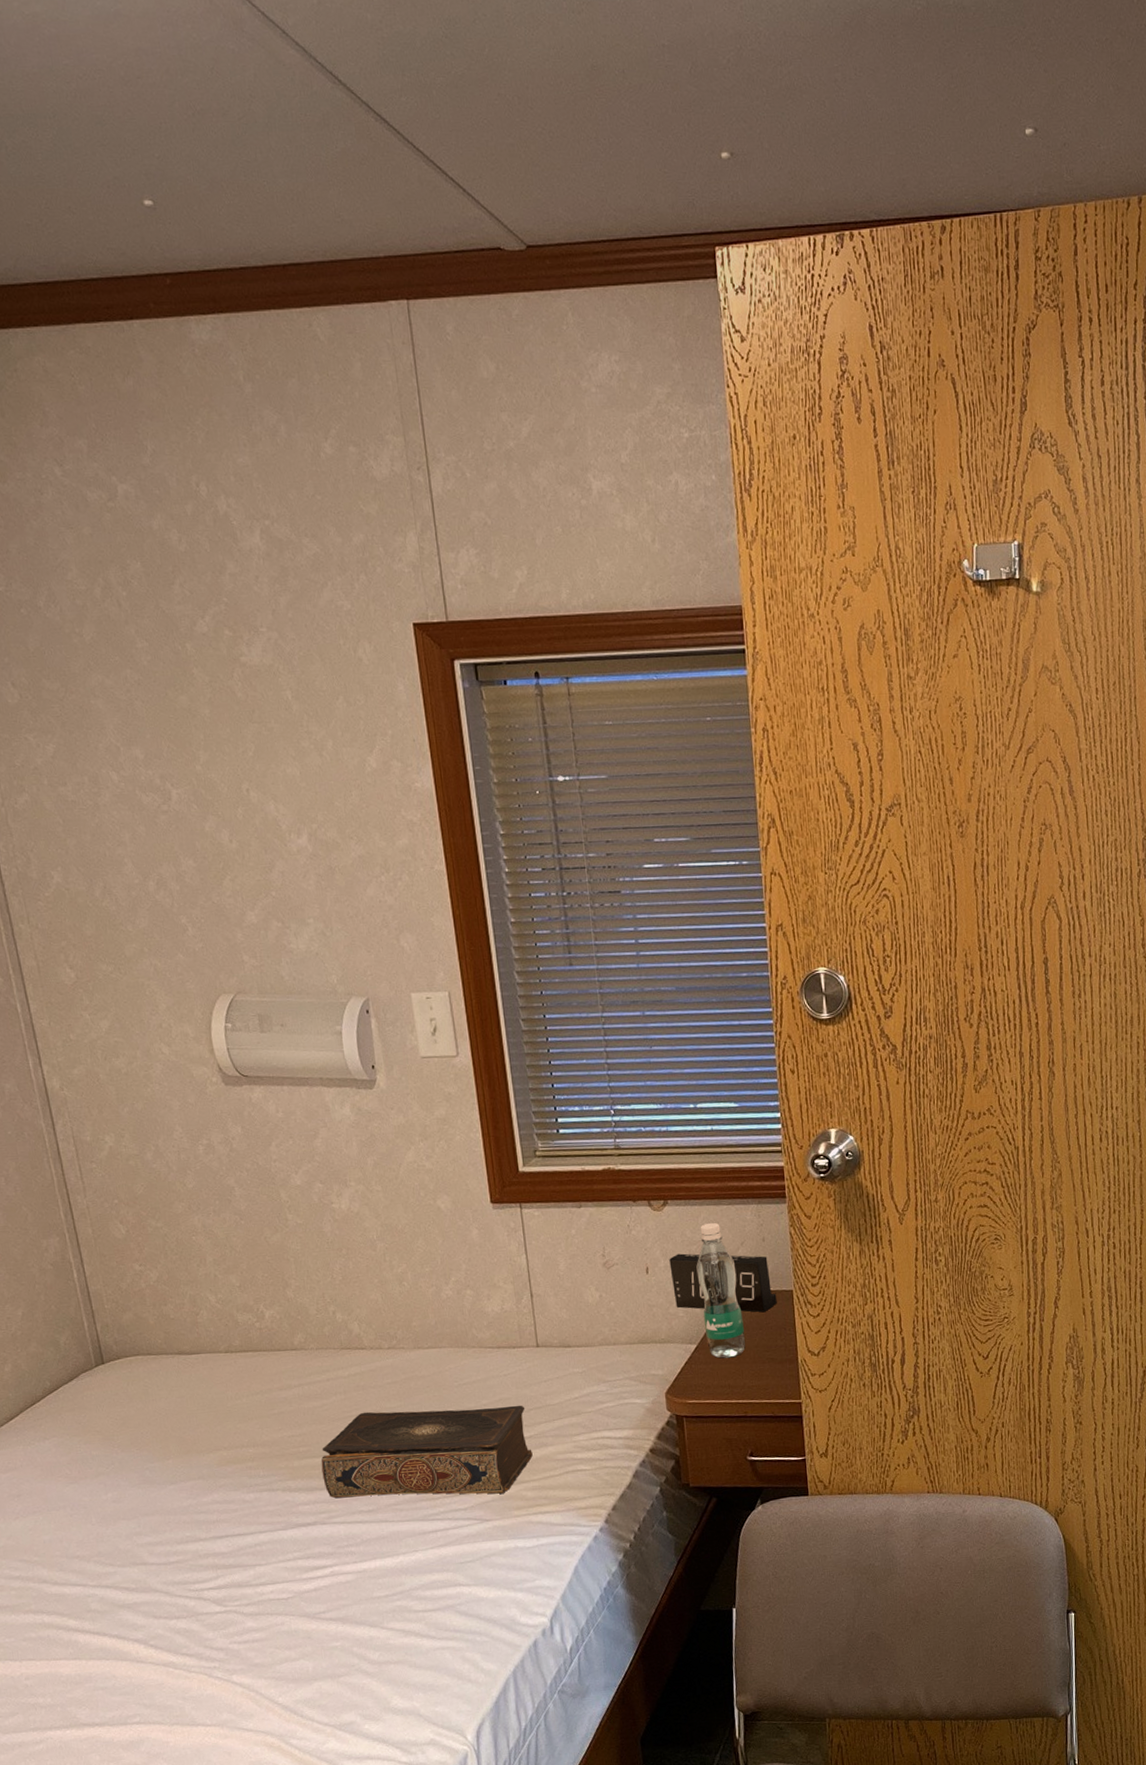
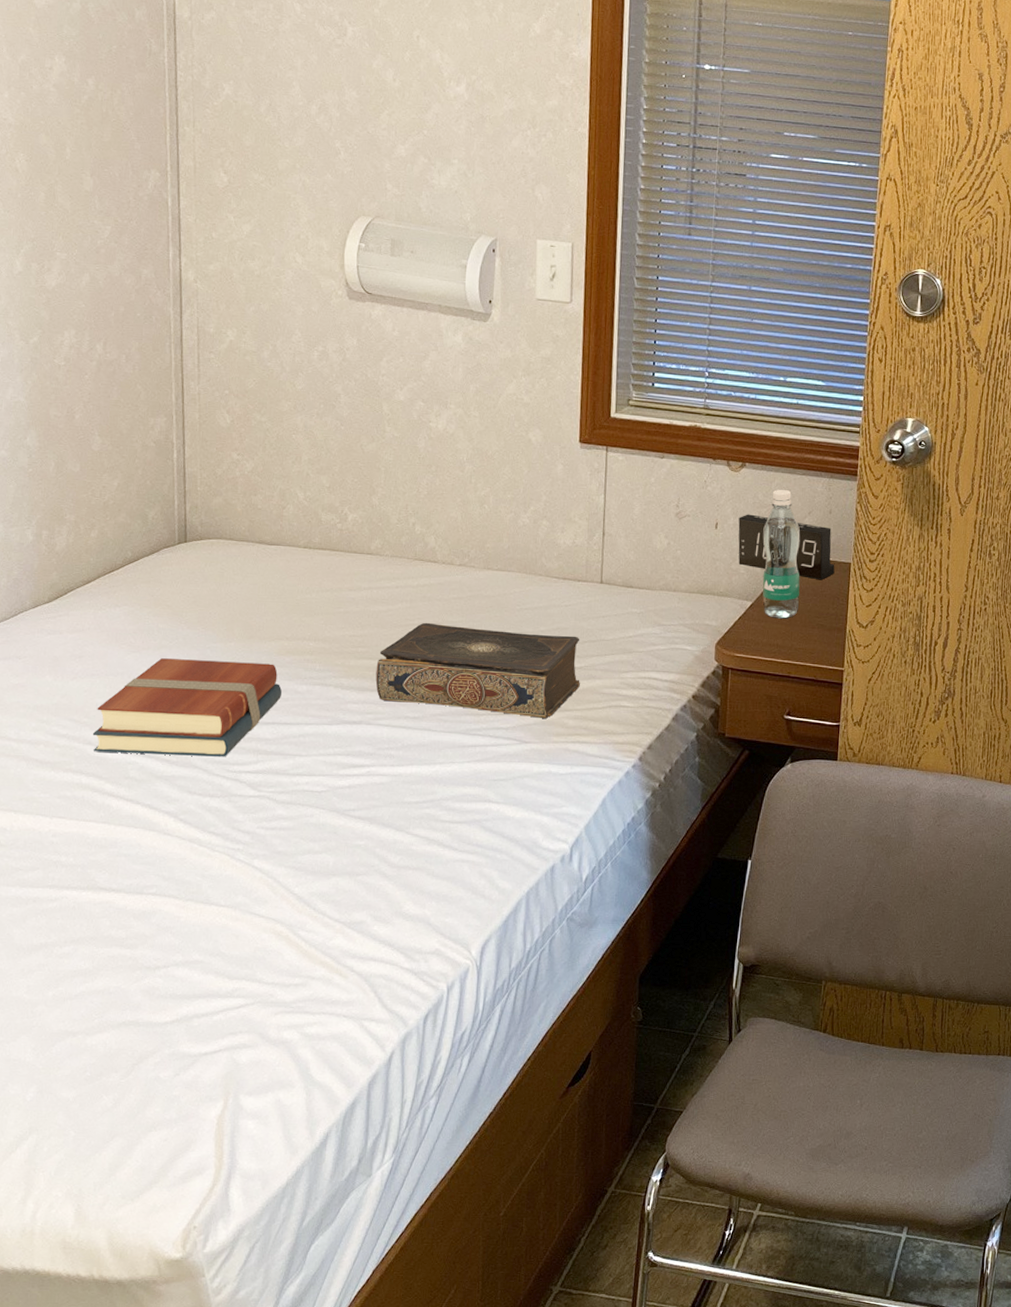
books: none [45,1476,230,1589] -> present [92,658,282,757]

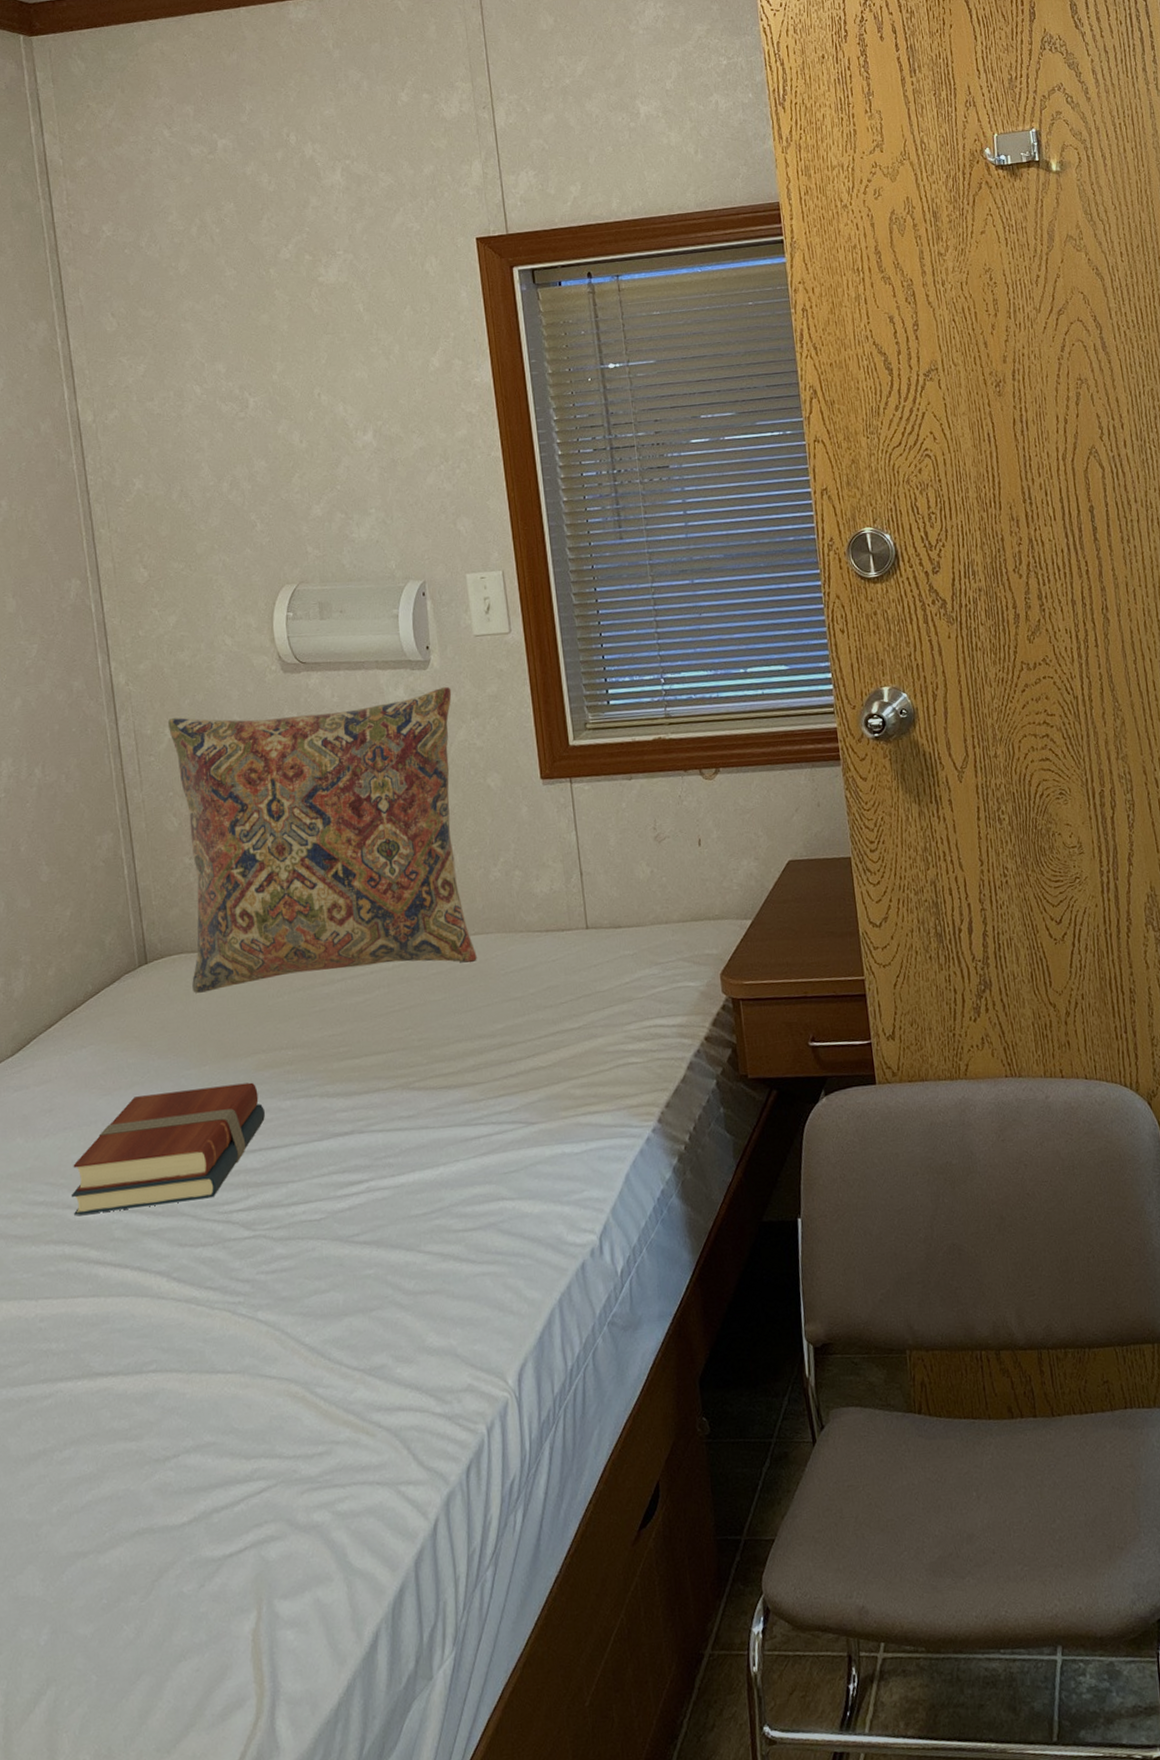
pillow: none [227,321,507,594] -> present [168,686,477,994]
book: present [375,622,580,718] -> none [361,993,582,1103]
alarm clock: present [738,514,835,580] -> none [722,822,835,883]
bottle: present [762,489,801,619] -> none [750,789,804,934]

